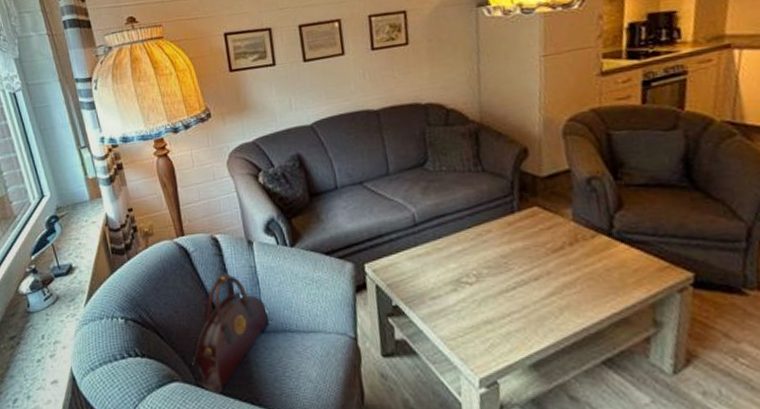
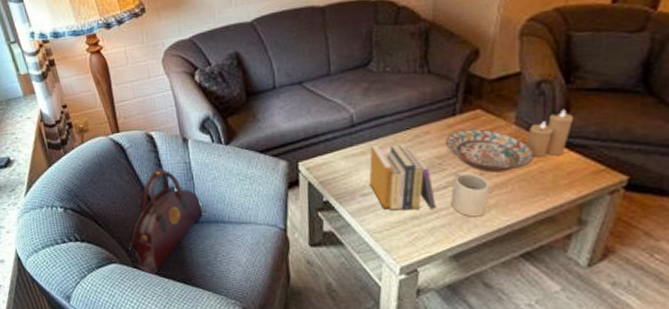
books: none [434,244,508,316] -> present [369,145,436,212]
decorative bowl: none [508,226,598,272] -> present [446,128,534,173]
mug: none [520,272,560,320] -> present [450,172,490,217]
candle: none [586,205,629,255] -> present [526,109,574,158]

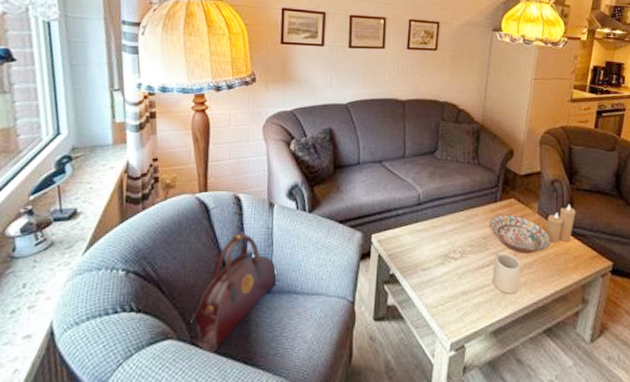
books: present [369,145,436,212] -> none [429,223,481,287]

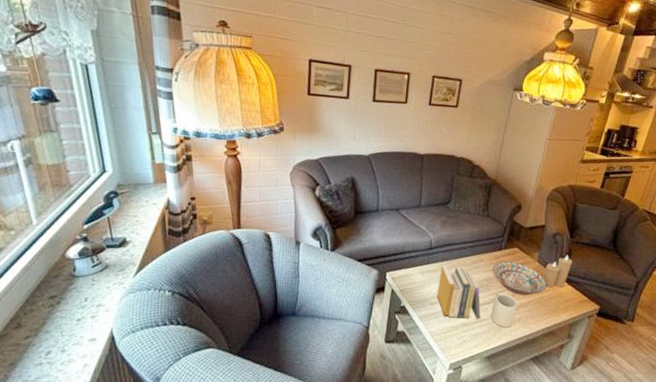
handbag: present [191,232,278,353] -> none [229,264,304,361]
books: none [429,223,481,287] -> present [436,265,481,319]

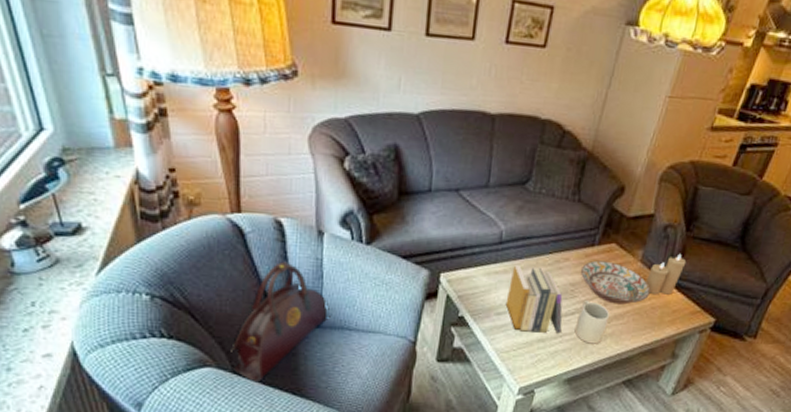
handbag: none [229,264,304,361] -> present [231,261,330,383]

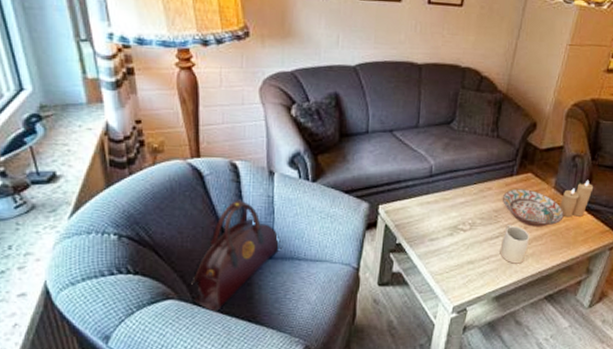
books: present [505,265,563,334] -> none [437,195,489,256]

